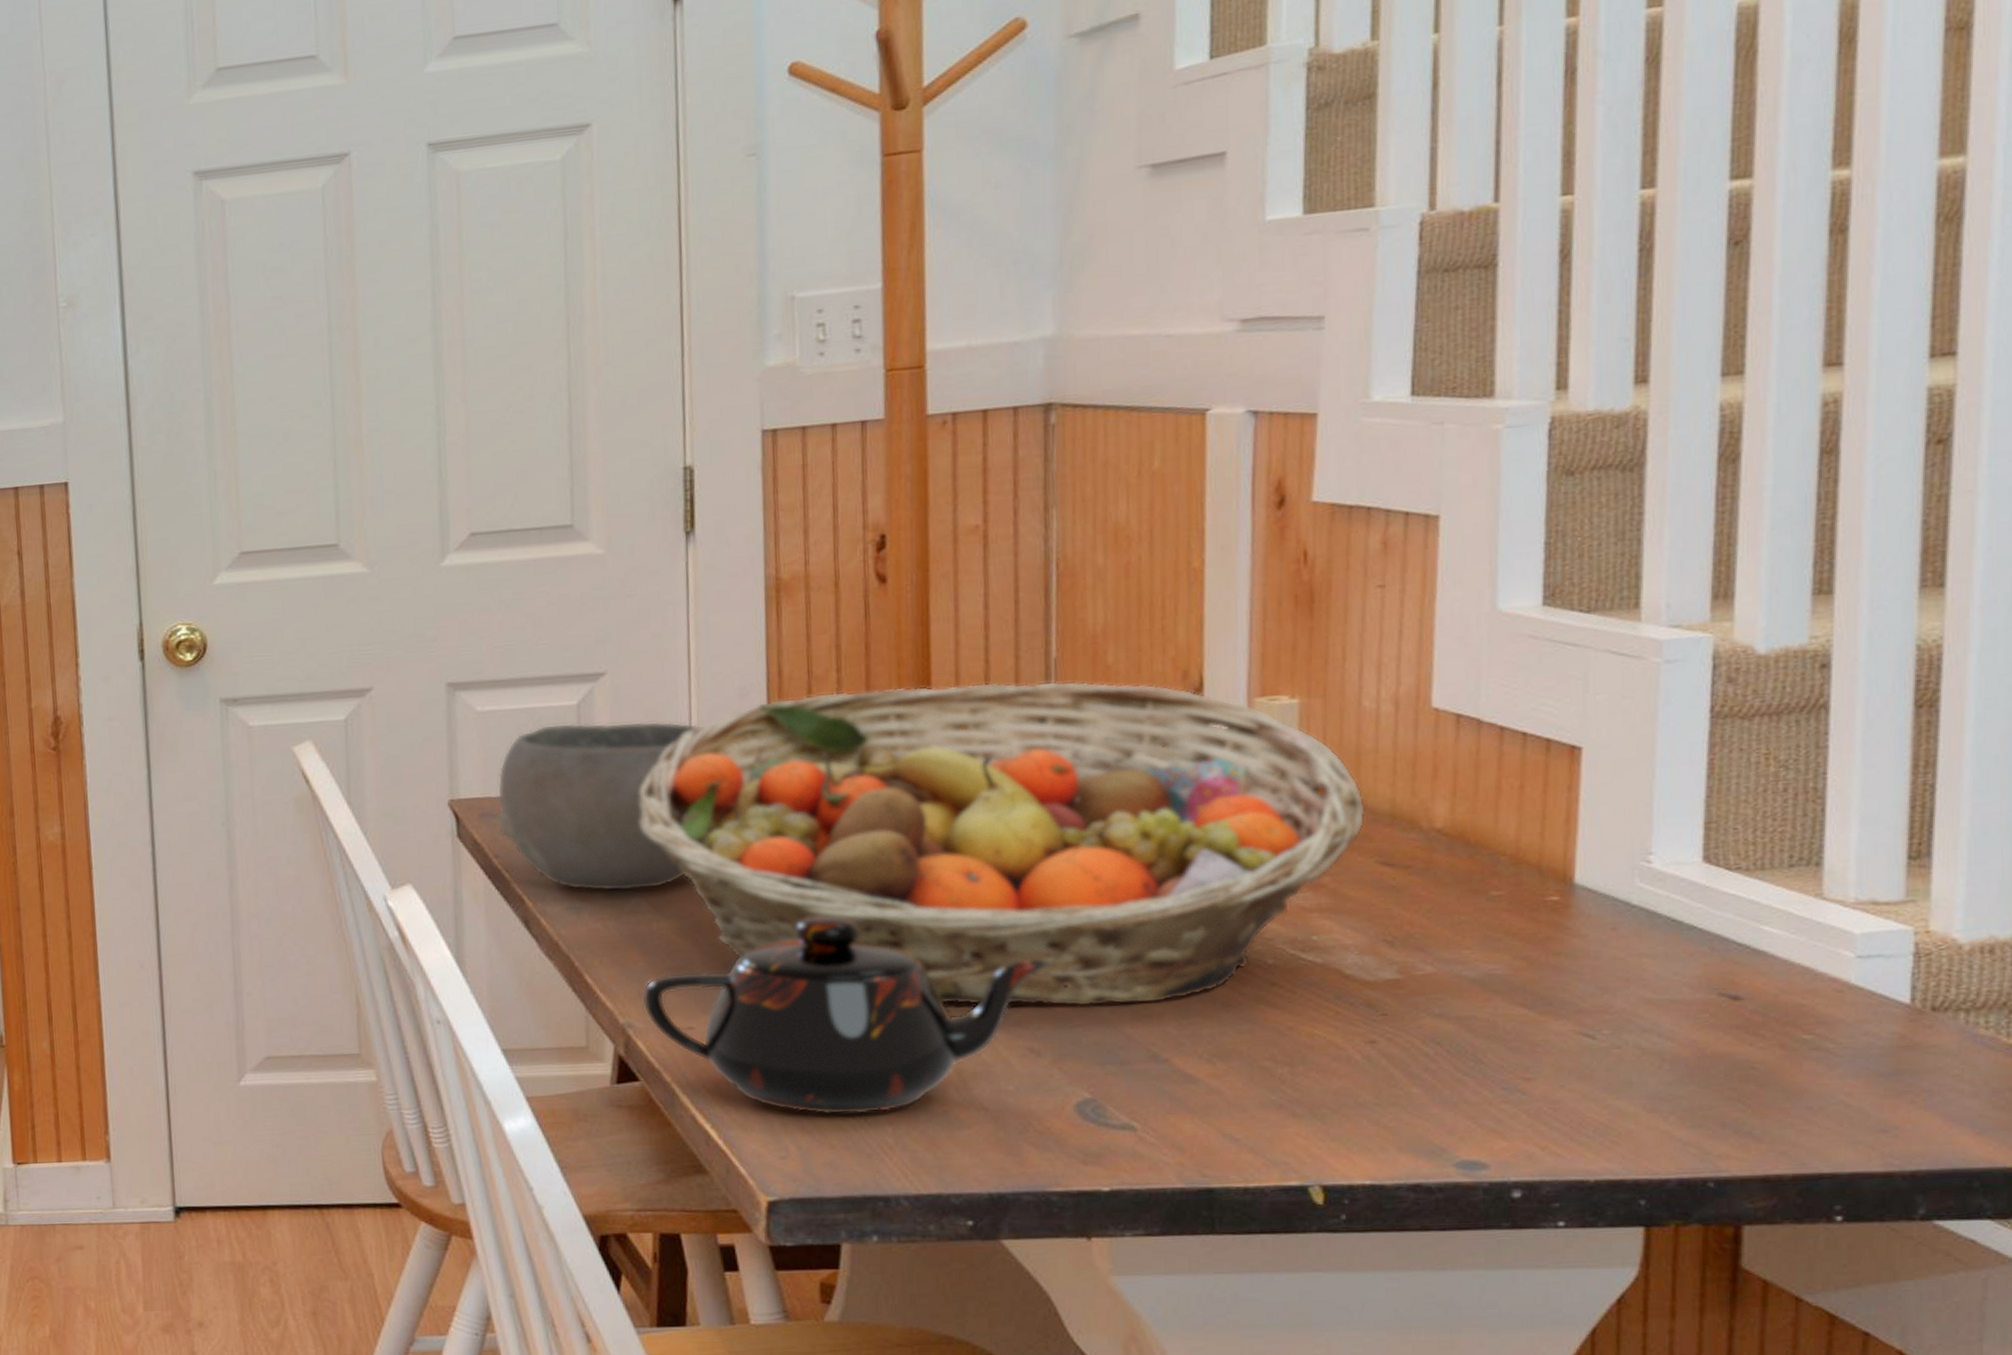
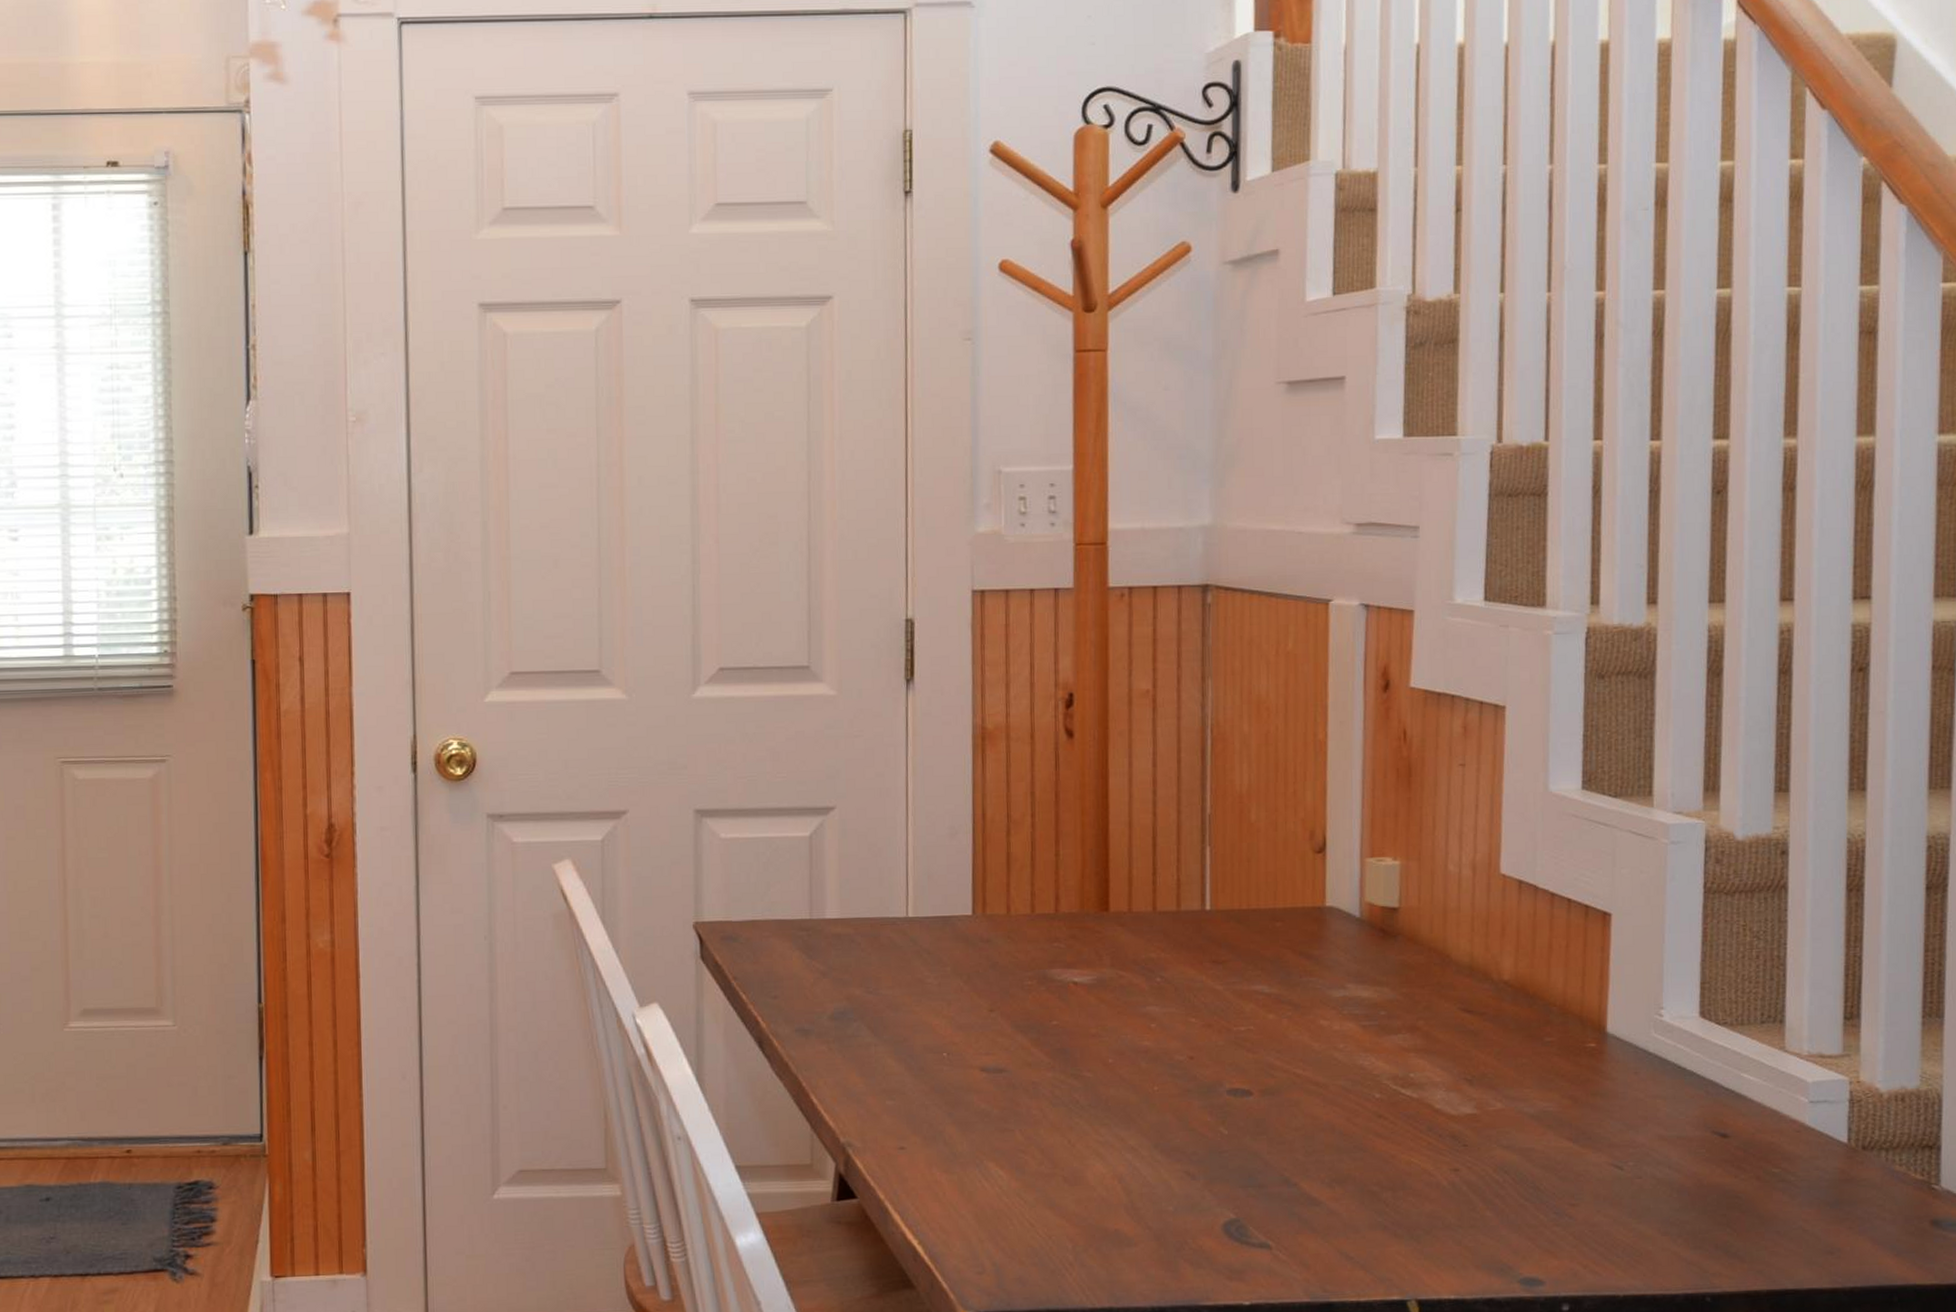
bowl: present [497,721,703,892] -> none [737,853,918,1016]
fruit basket: present [639,681,1366,1007] -> none [861,834,1451,1134]
teapot: present [642,915,1053,1115] -> none [861,1043,1206,1233]

